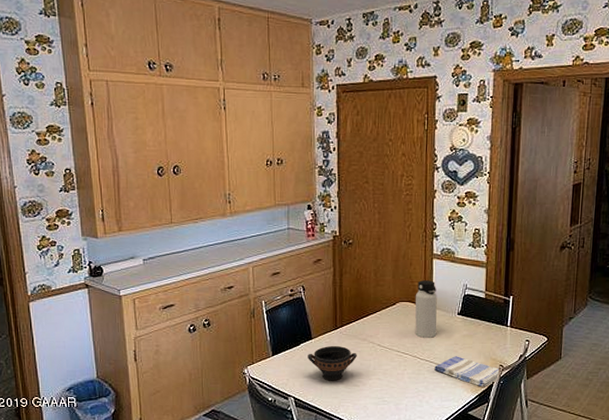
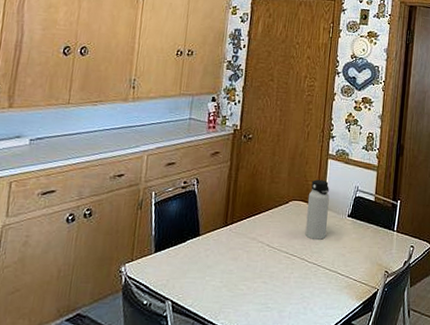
bowl: present [308,345,357,381] -> none [192,243,245,284]
dish towel: present [434,356,499,387] -> none [321,260,384,295]

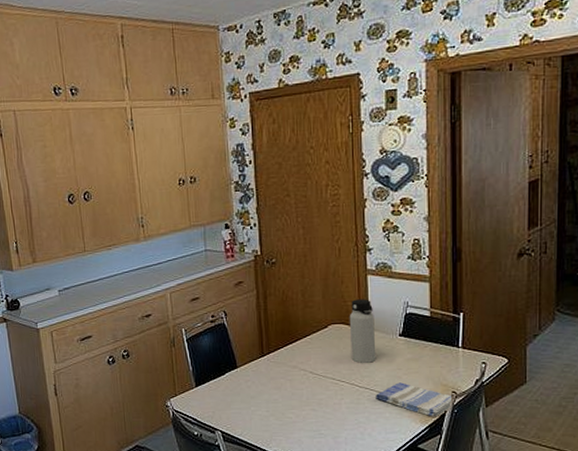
dish towel: none [321,260,384,295] -> present [376,382,453,417]

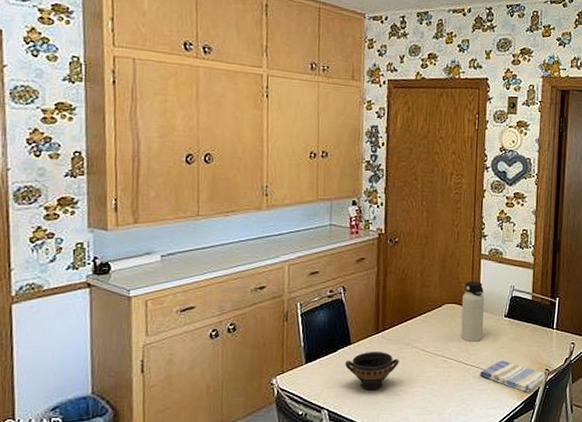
bowl: none [234,374,287,413] -> present [345,351,399,391]

